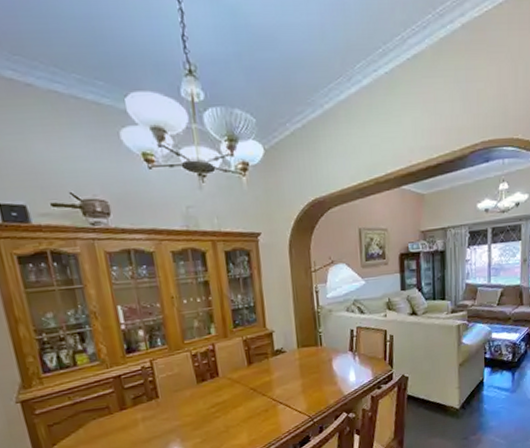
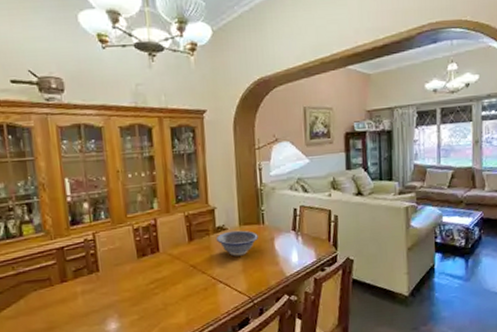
decorative bowl: none [274,352,317,378] -> present [216,230,258,256]

